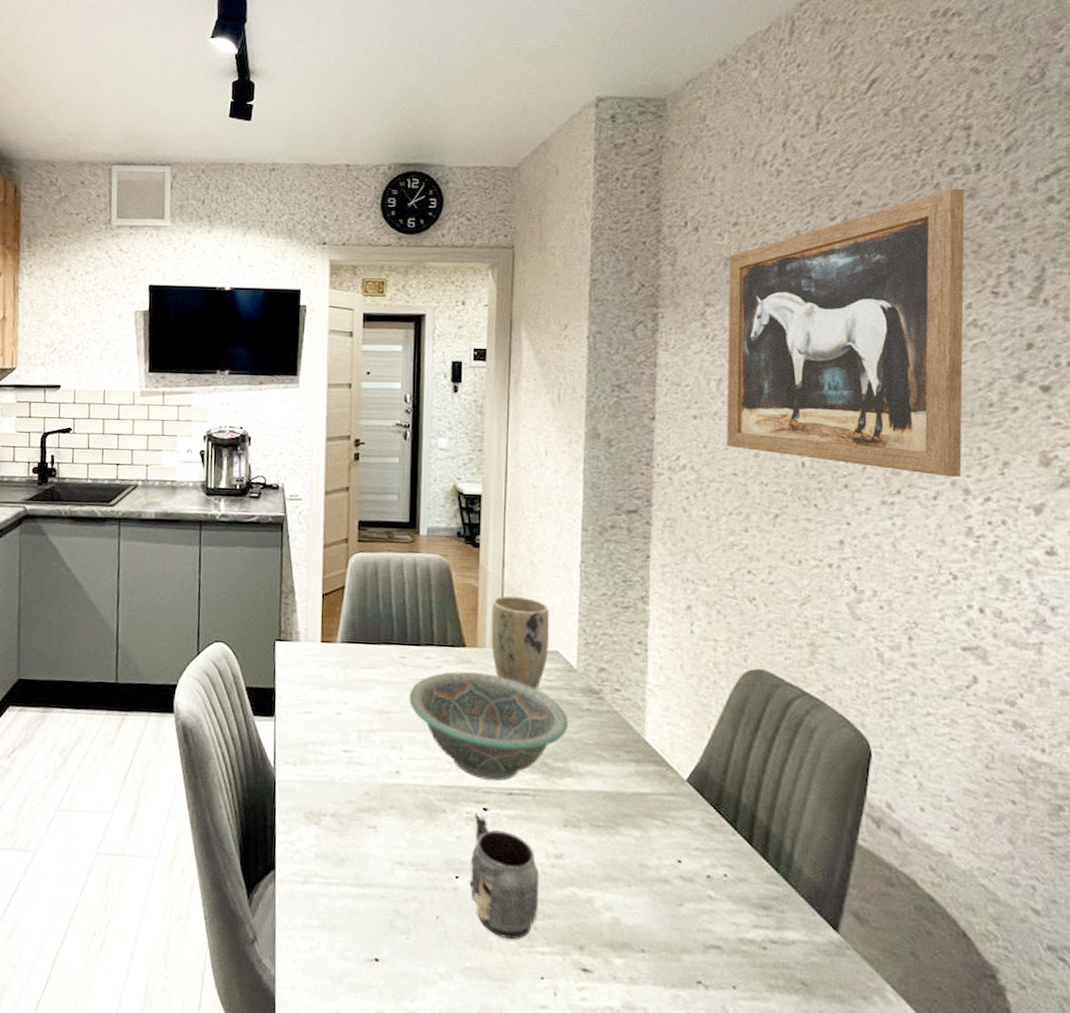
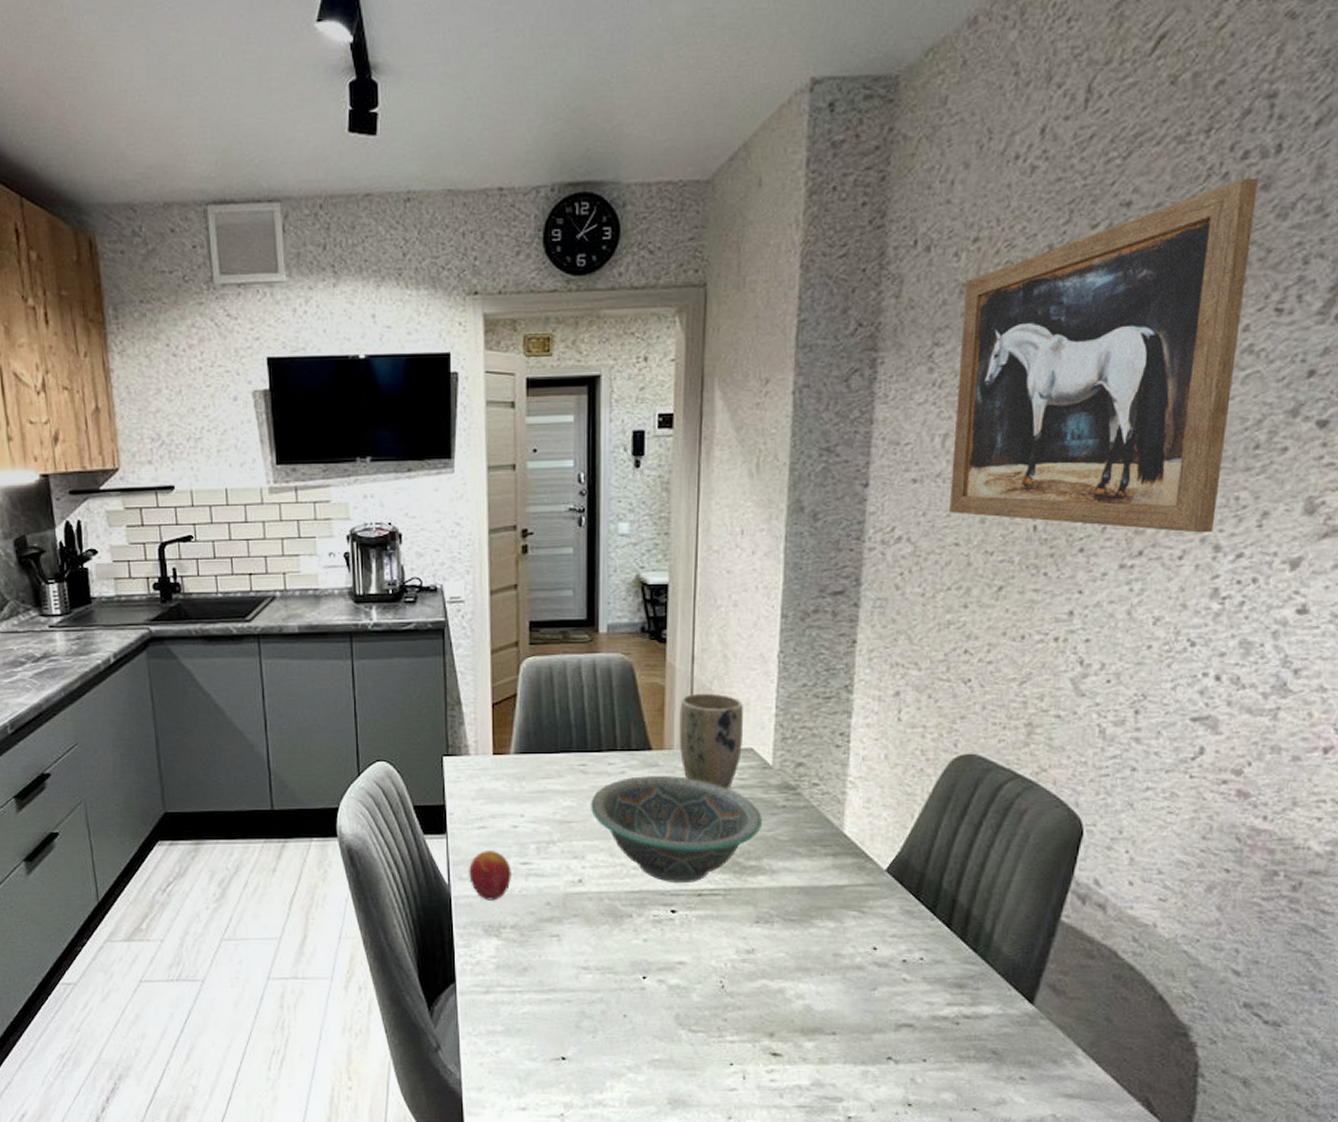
fruit: none [294,736,333,787] -> present [469,851,511,901]
mug: present [469,813,540,939] -> none [657,916,730,1031]

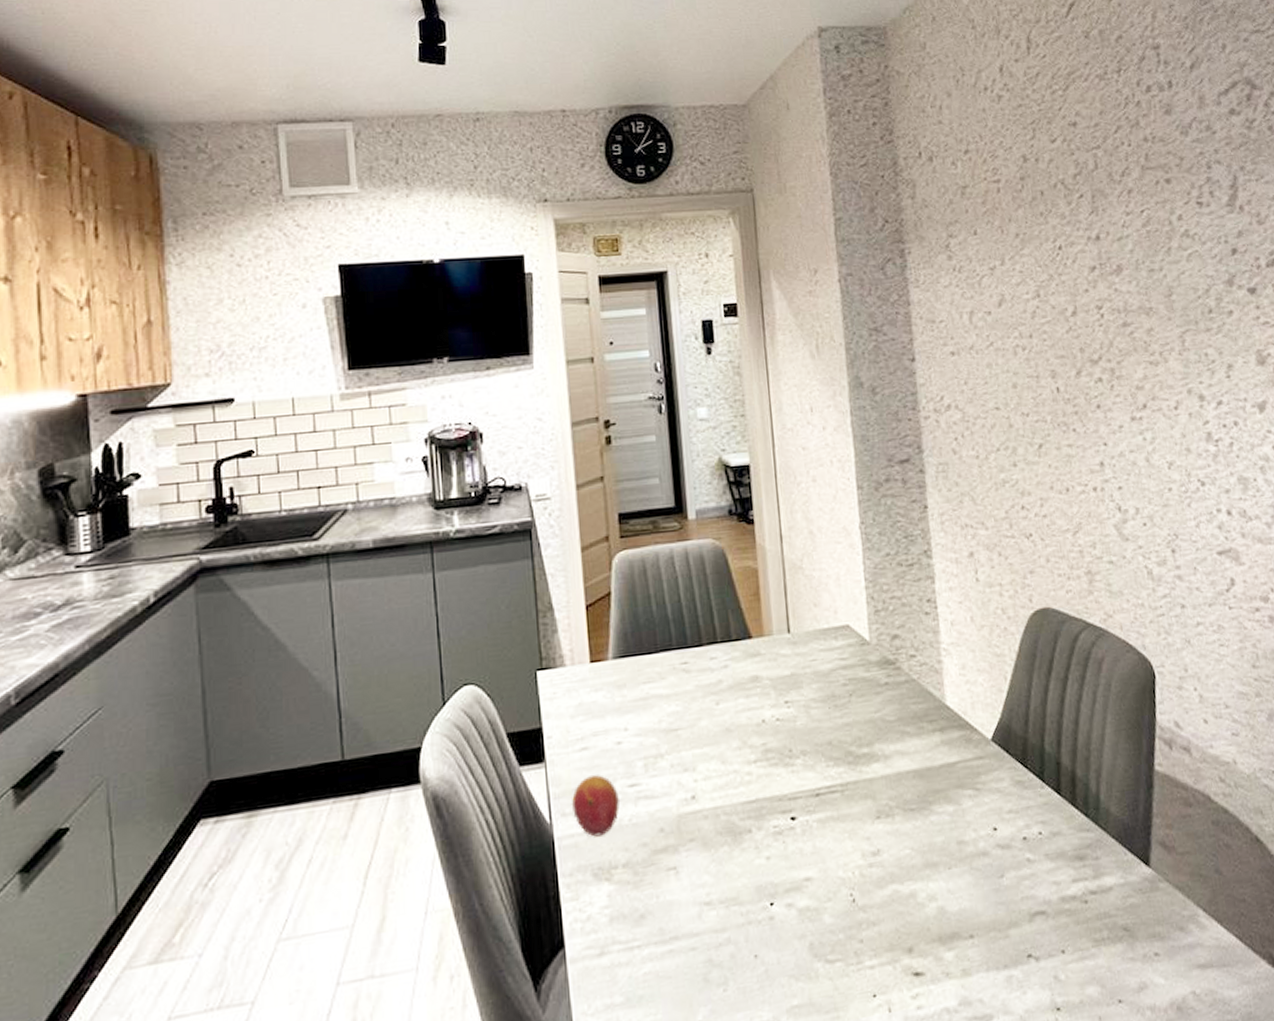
decorative bowl: present [591,776,762,882] -> none [696,663,868,785]
plant pot: present [679,693,743,789] -> none [774,571,839,672]
wall art: present [949,177,1258,533] -> none [964,105,1195,386]

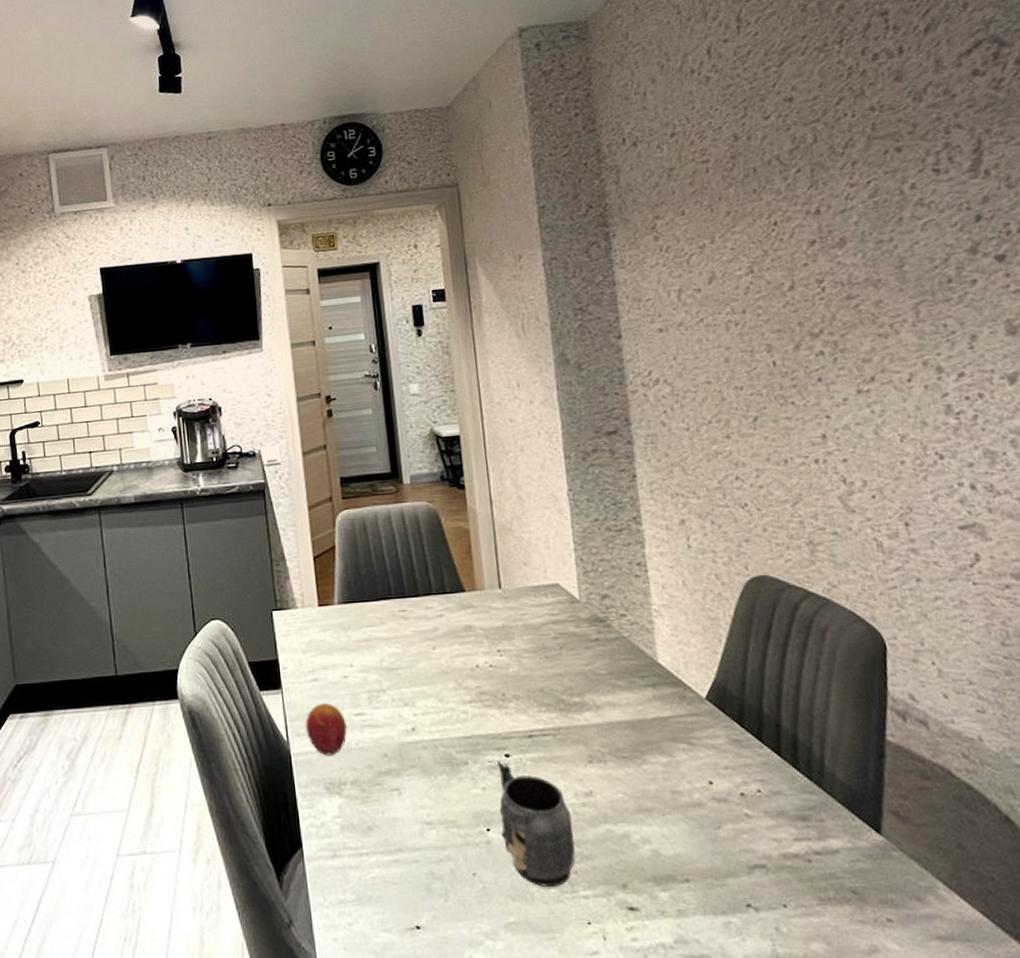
mug: none [783,825,861,961] -> present [497,761,575,887]

